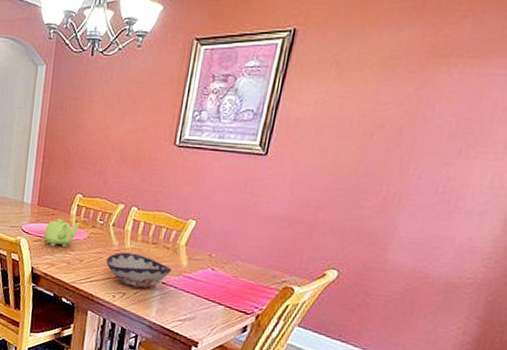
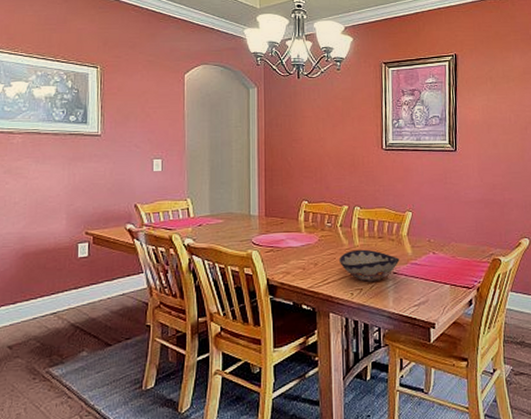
teapot: present [43,218,82,248] -> none [274,226,311,255]

